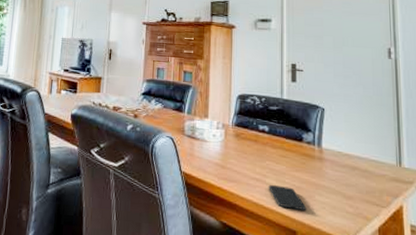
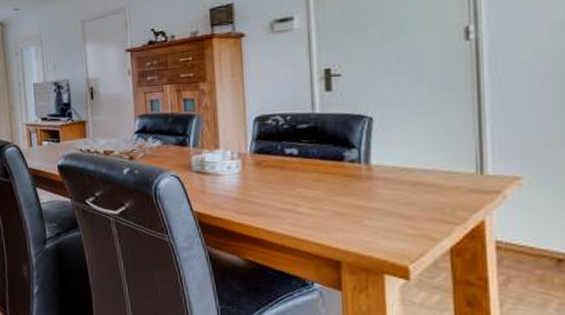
smartphone: present [268,184,307,210] -> none [302,213,353,238]

